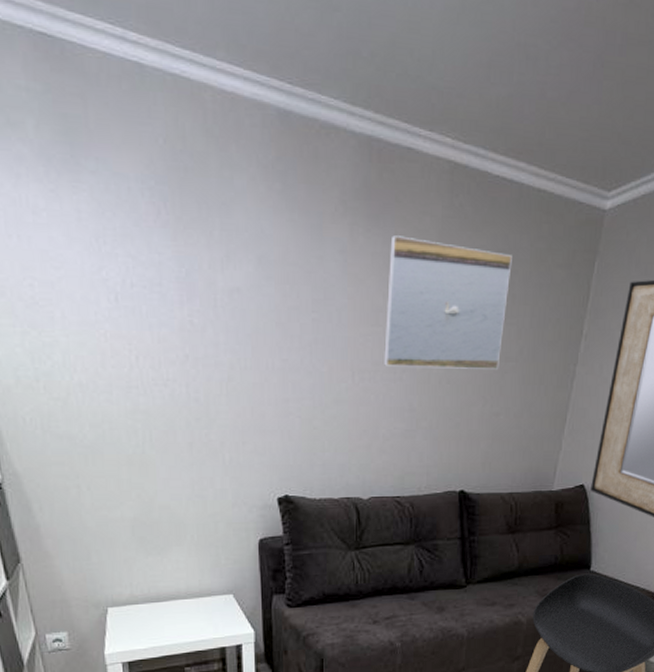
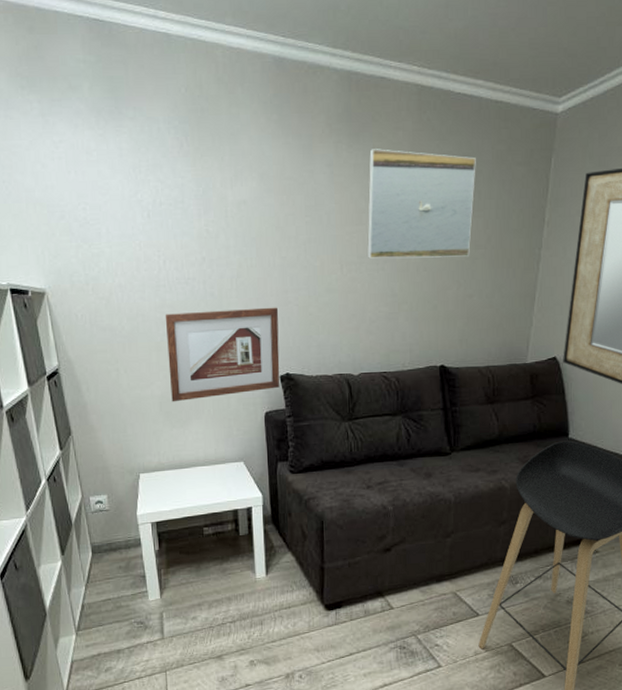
picture frame: none [138,418,278,526] -> present [165,307,280,402]

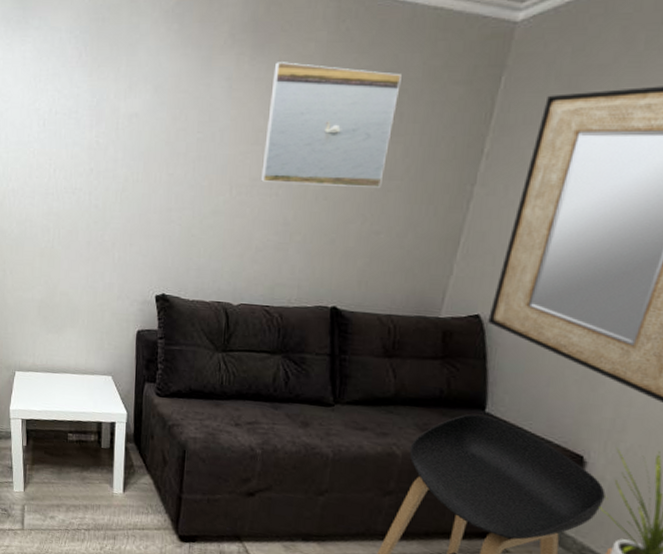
picture frame: present [165,307,280,402] -> none [49,221,161,308]

